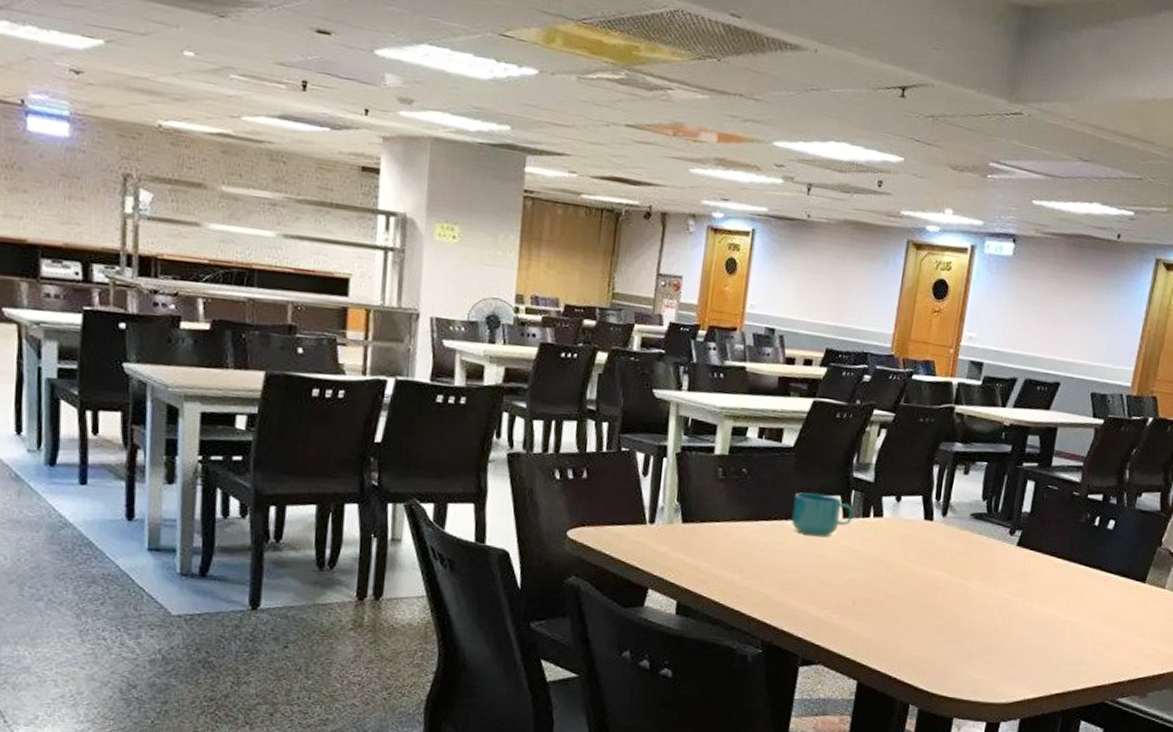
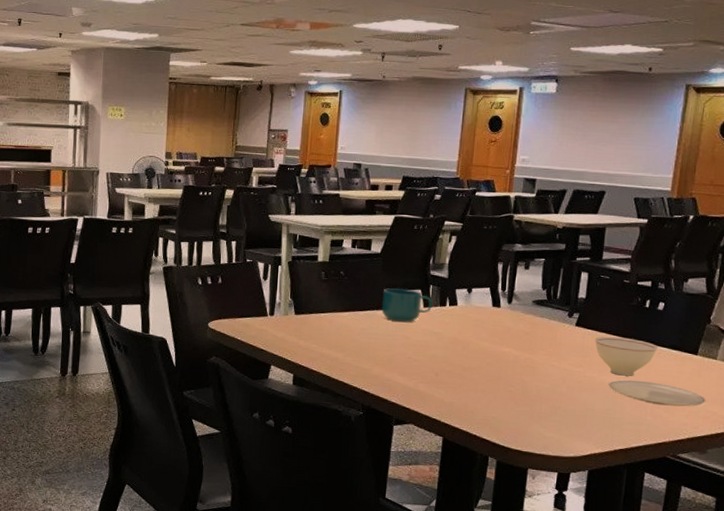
bowl: none [1036,558,1104,607] -> present [594,336,657,376]
plate: none [1048,611,1151,644] -> present [608,379,706,407]

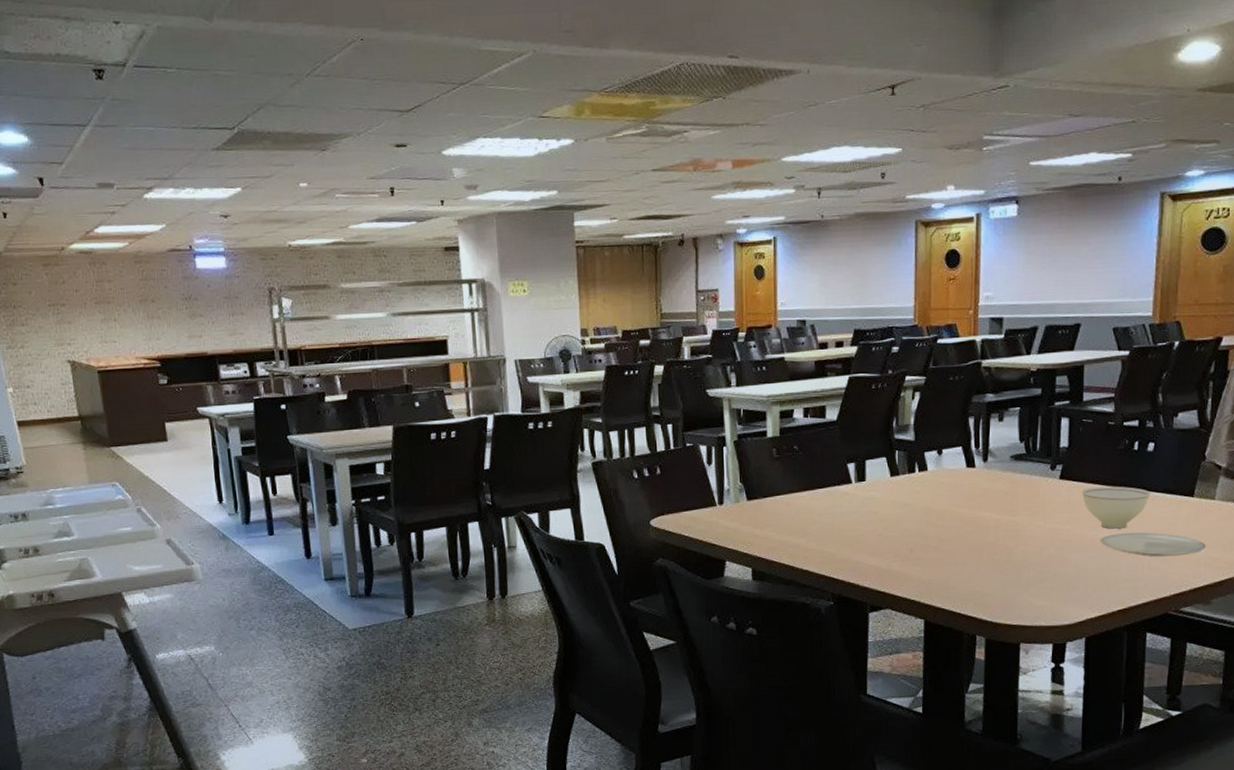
cup: present [381,288,432,322] -> none [843,457,899,496]

